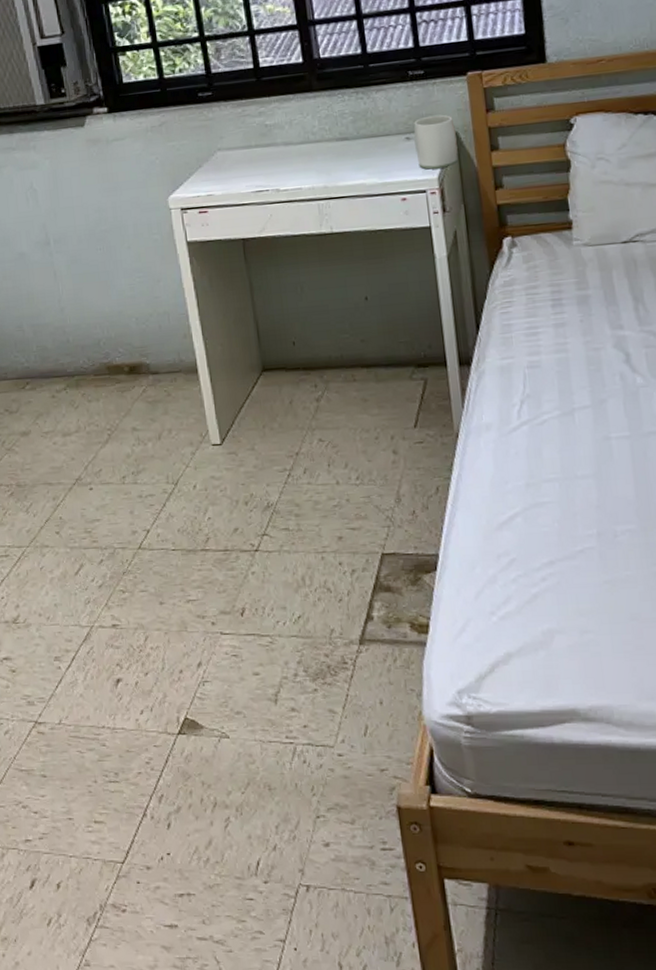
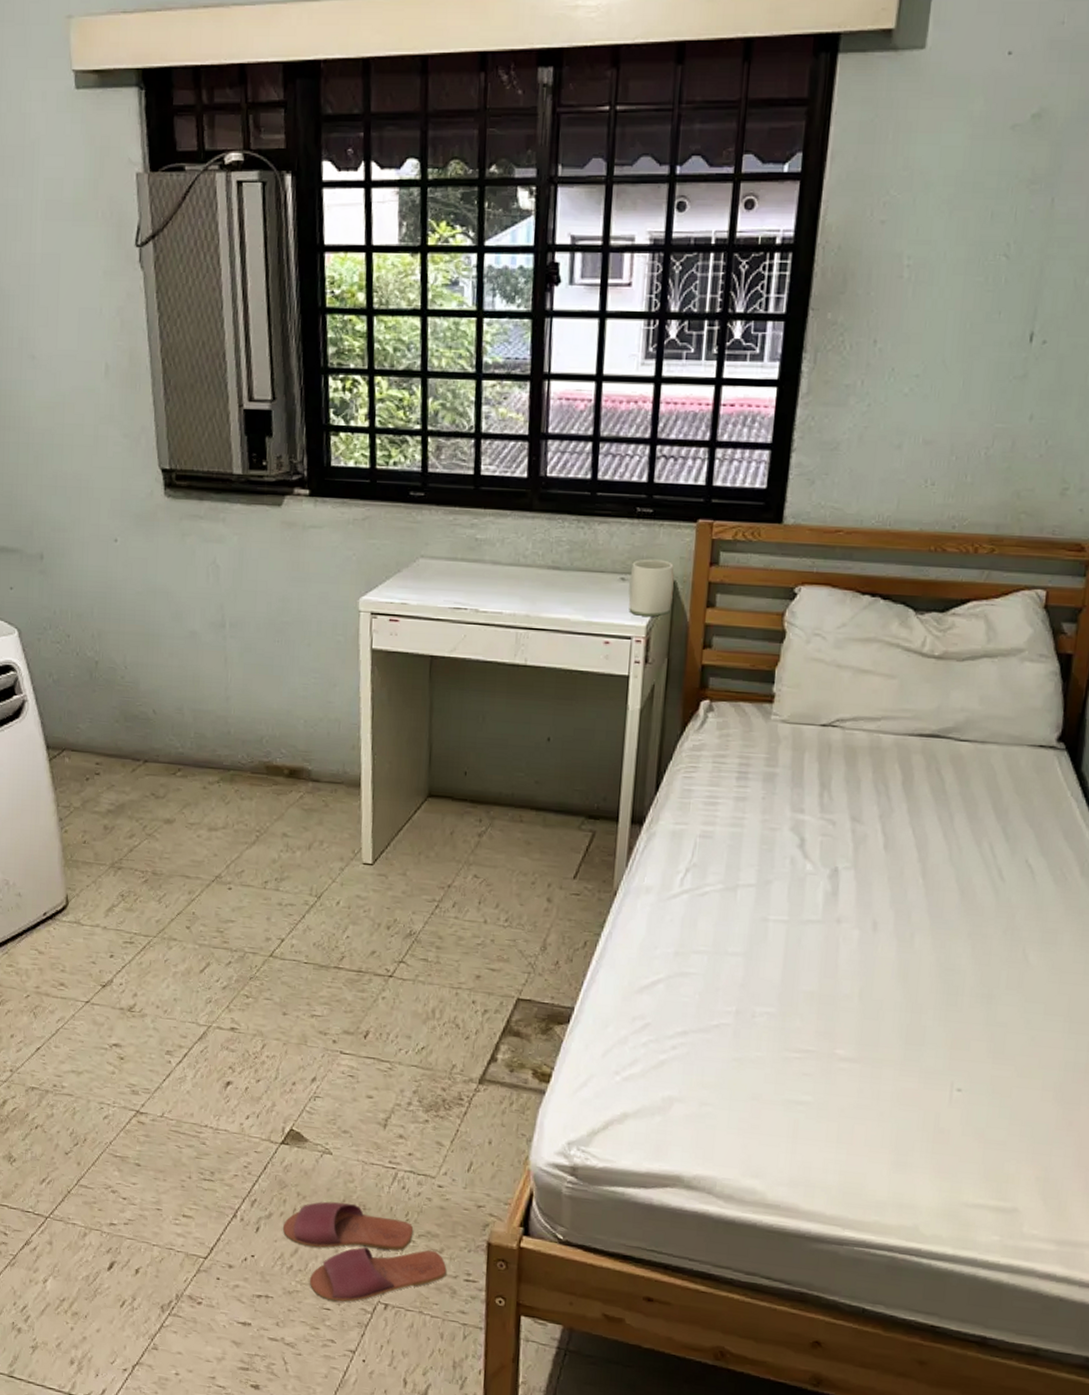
slippers: none [193,786,362,890] -> present [283,1201,447,1302]

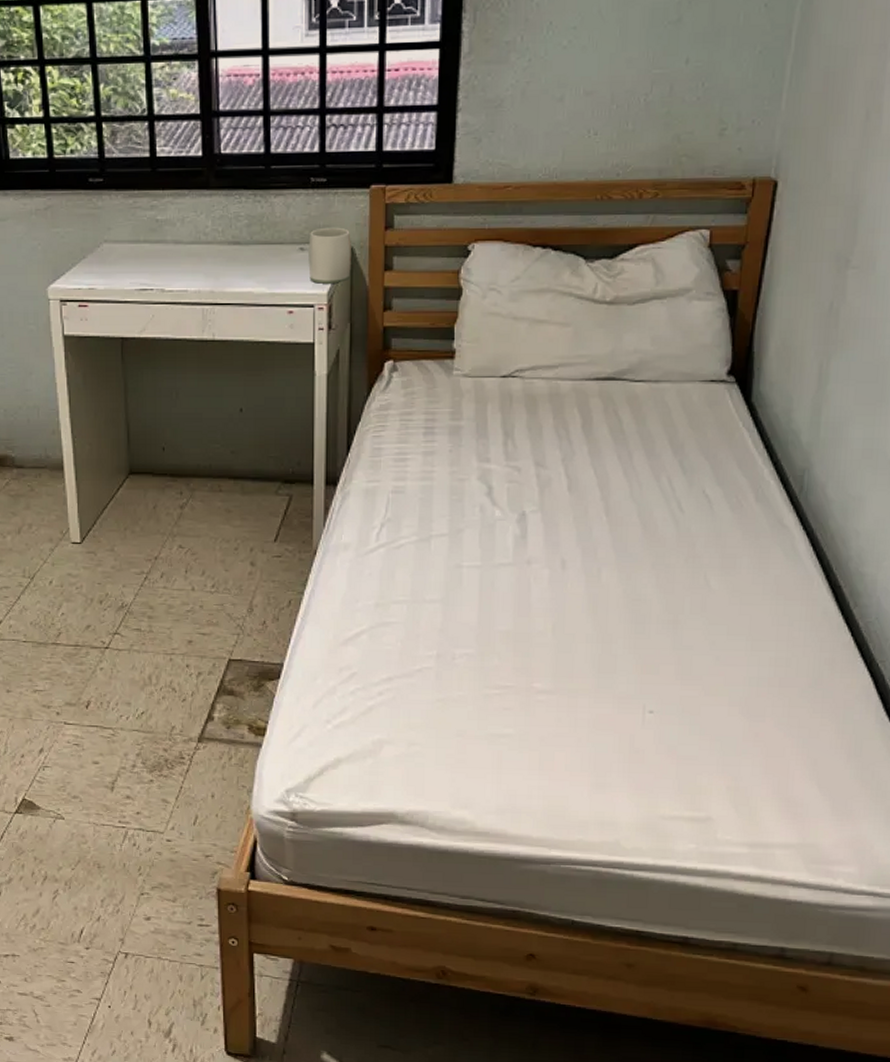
slippers: present [283,1201,447,1302] -> none [24,863,181,955]

